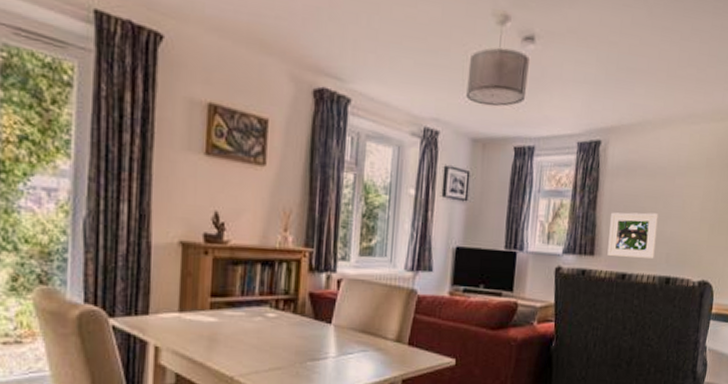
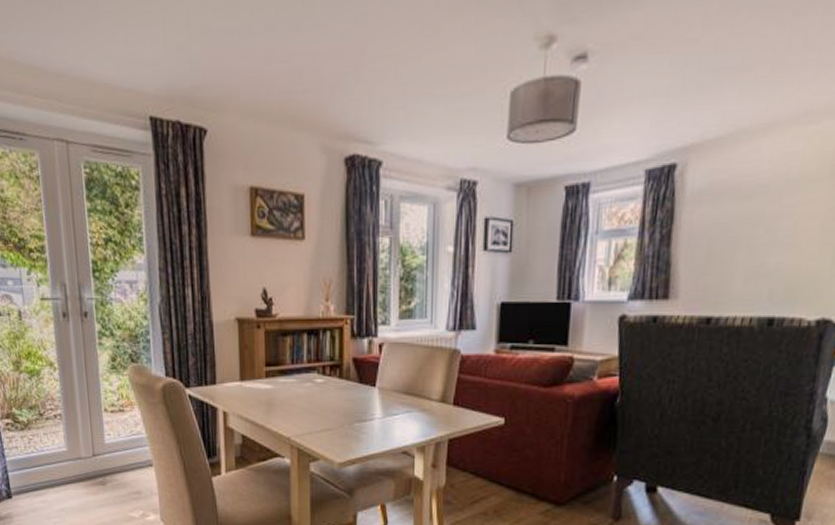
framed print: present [607,212,659,259] -> none [686,242,758,298]

